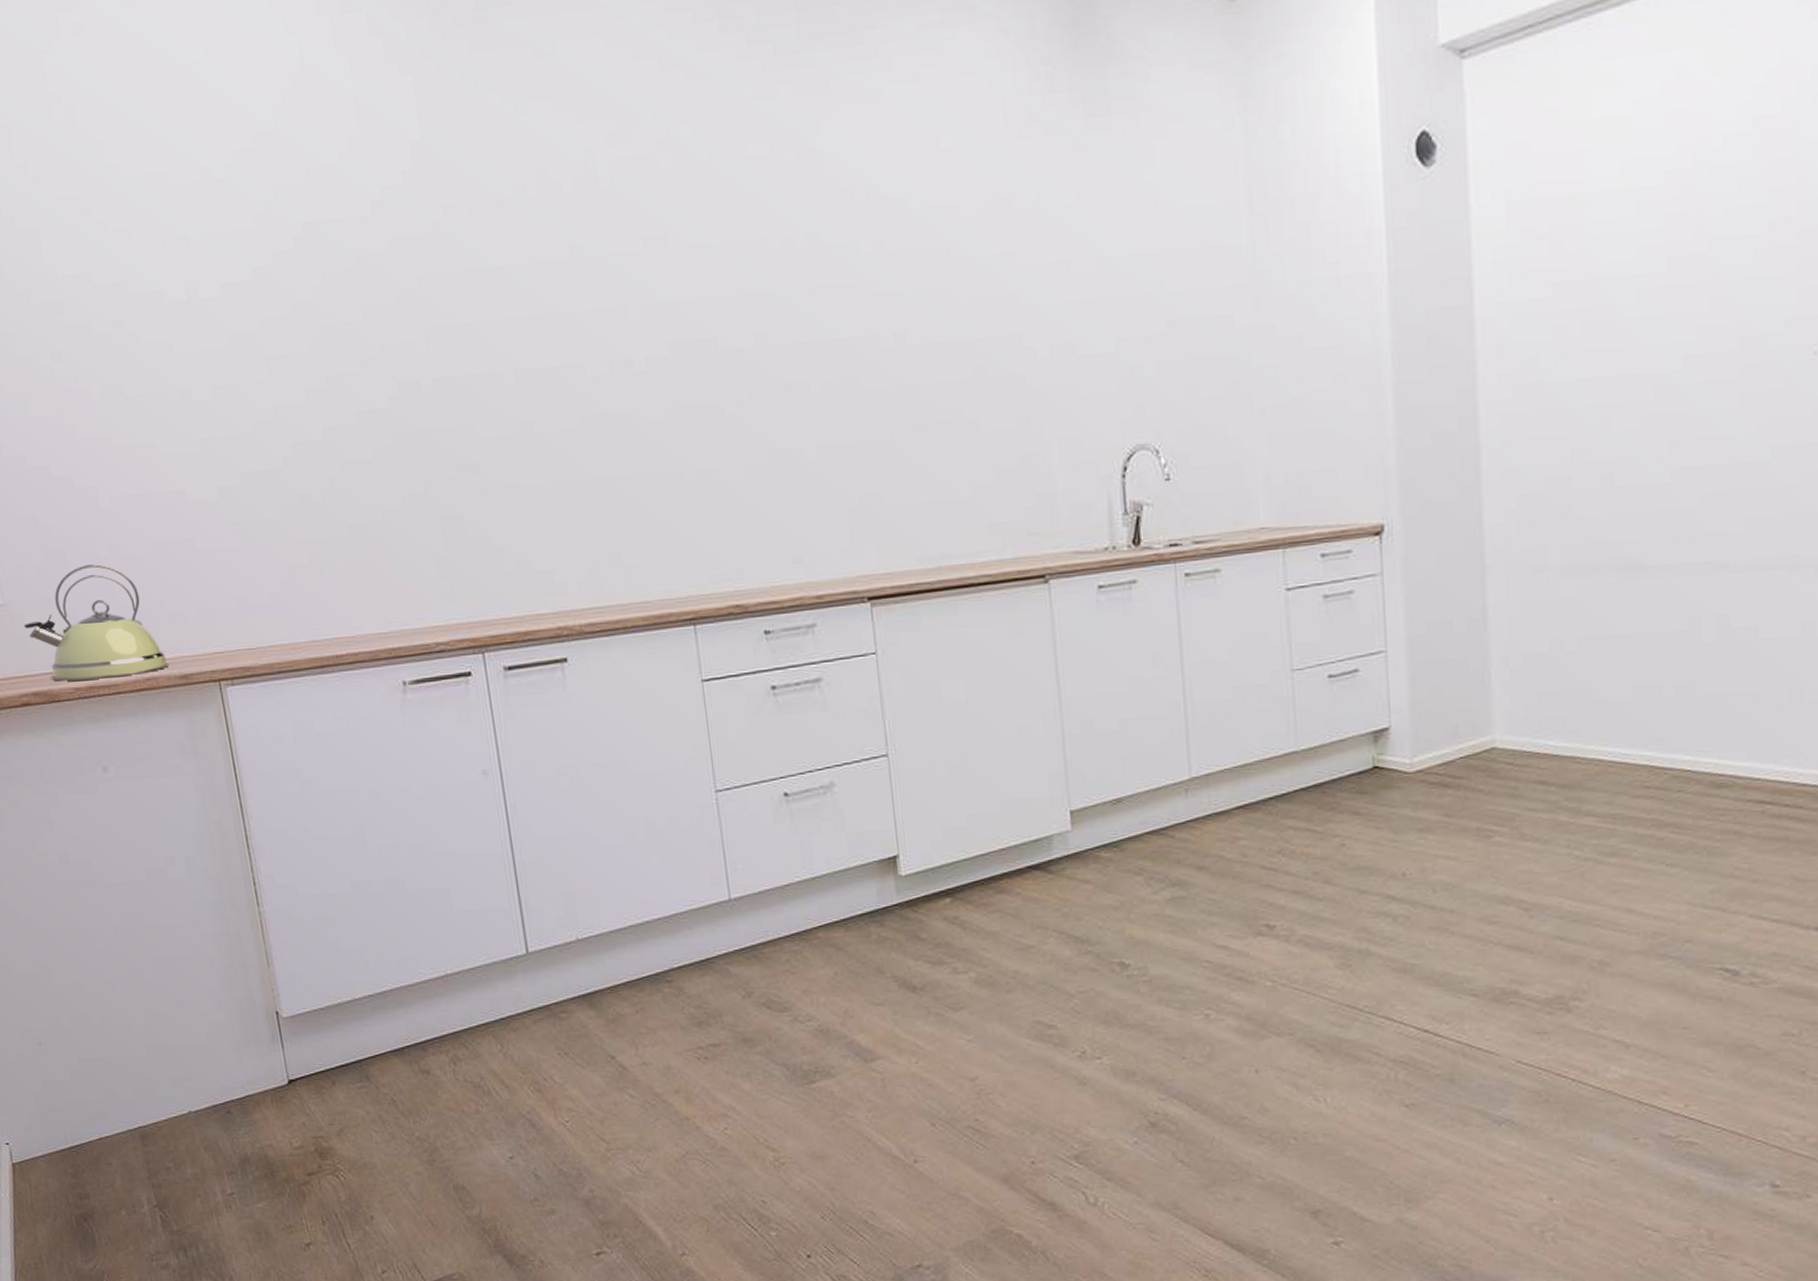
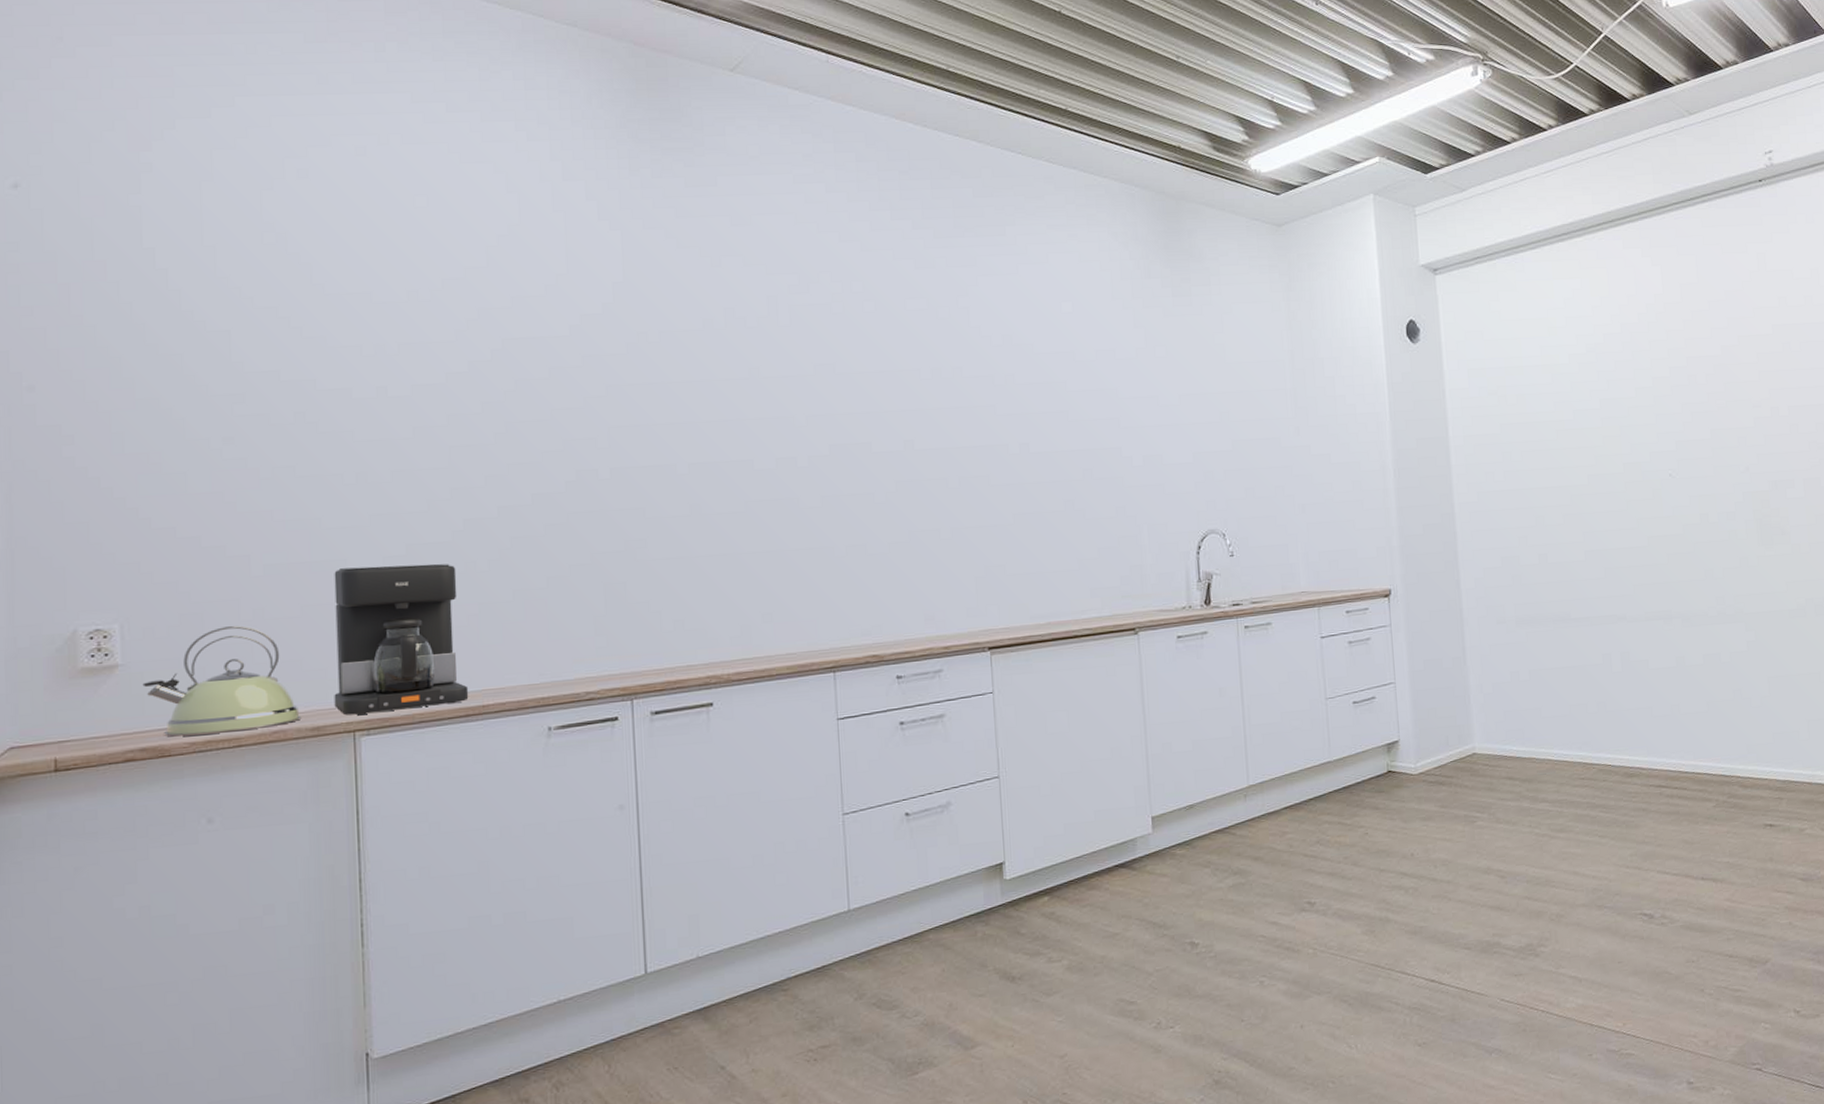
coffee maker: none [176,495,322,664] -> present [334,563,469,716]

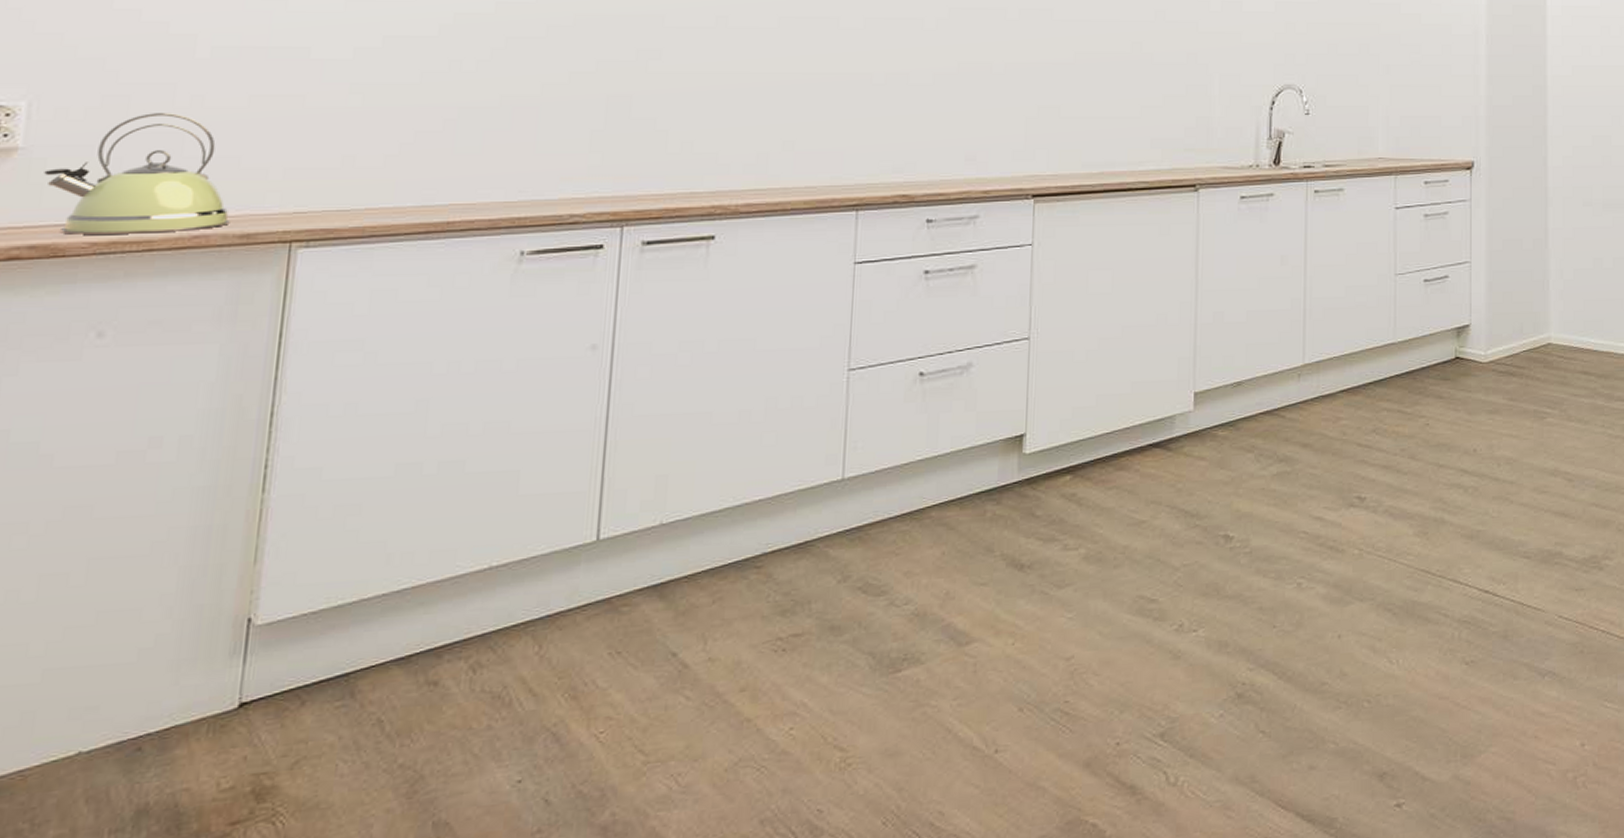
coffee maker: present [334,563,469,716] -> none [271,57,438,224]

